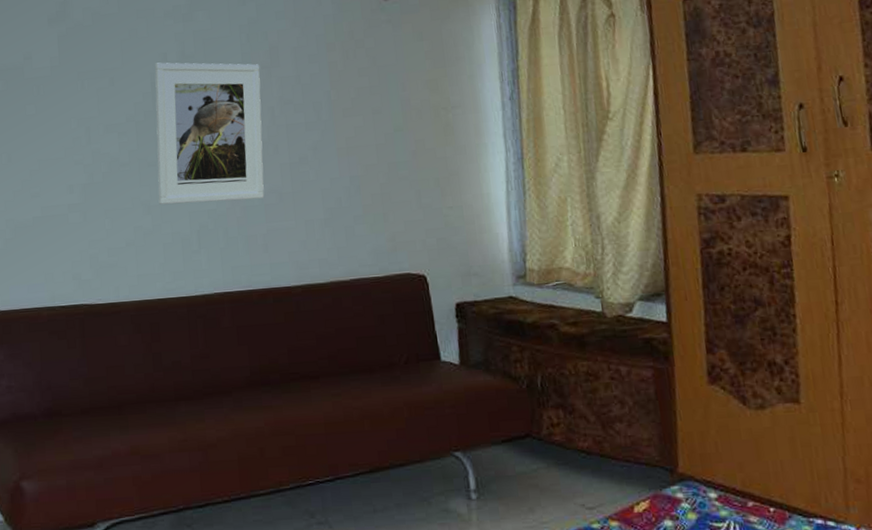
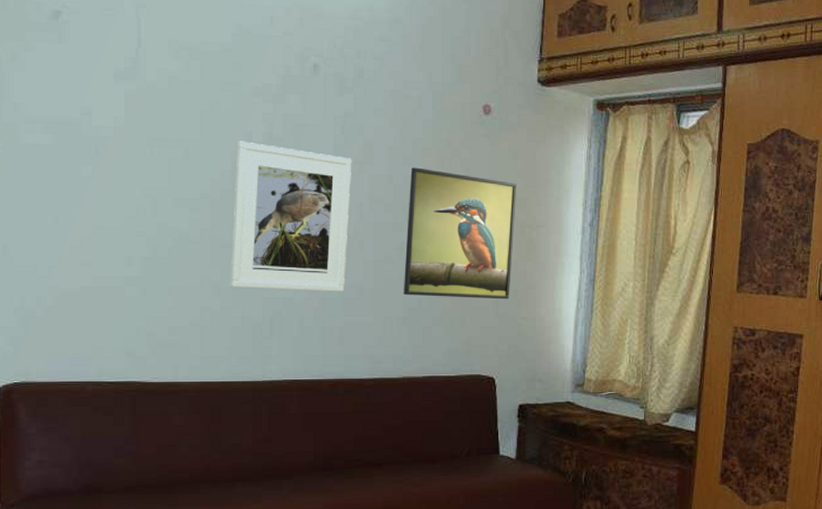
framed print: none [316,63,432,196] -> present [403,167,517,300]

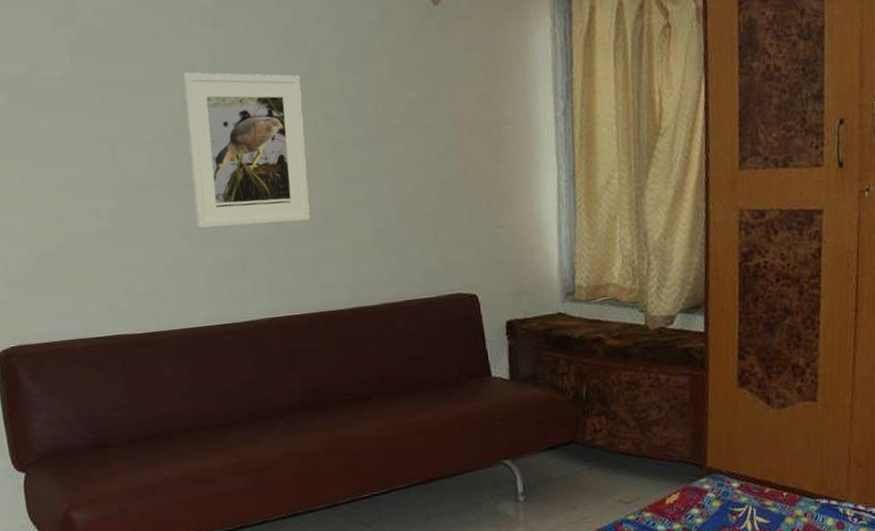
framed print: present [403,167,517,300] -> none [362,75,484,217]

